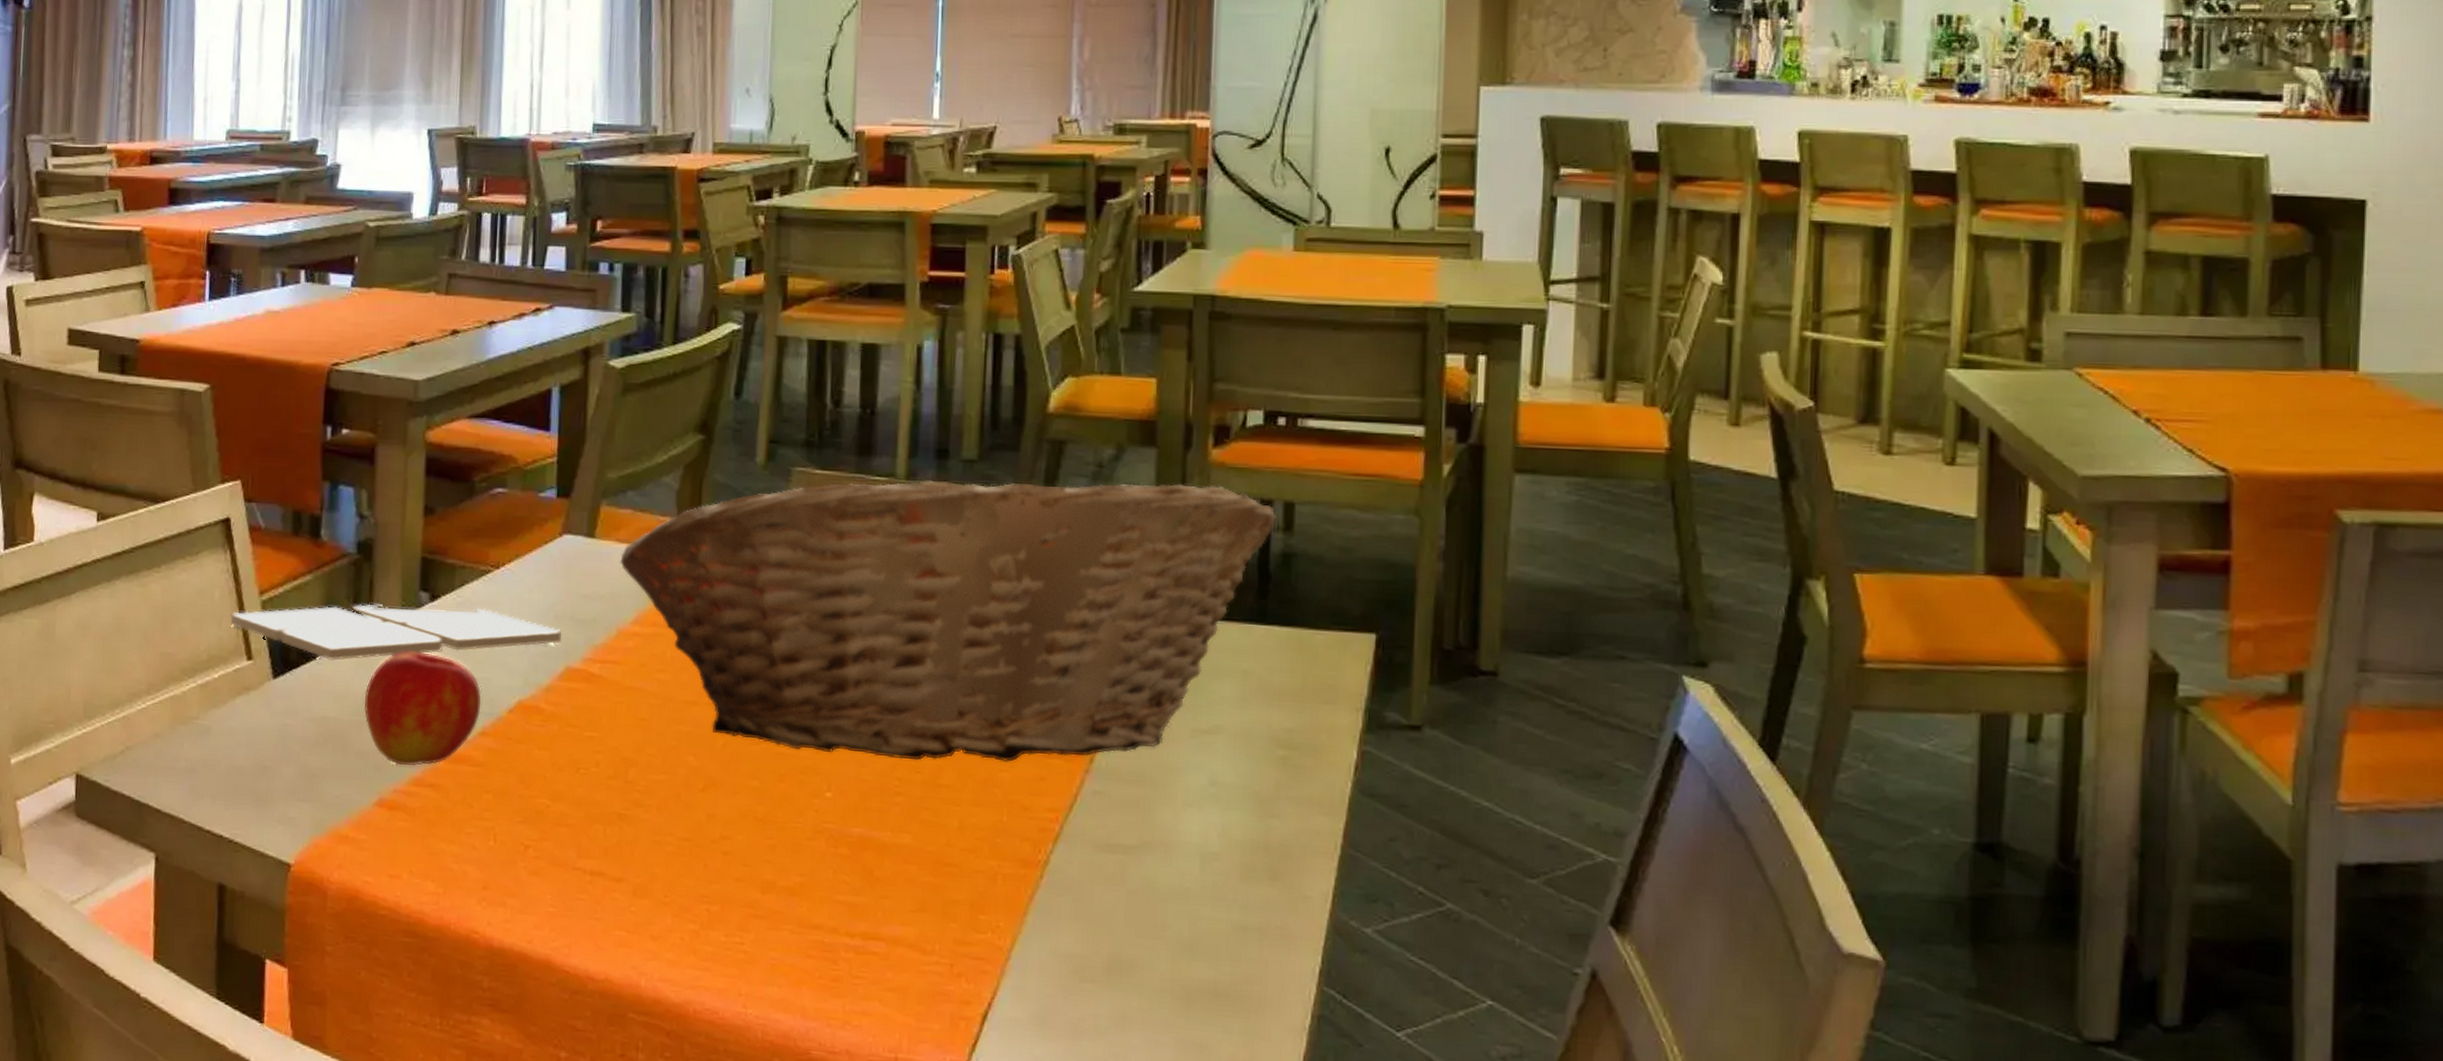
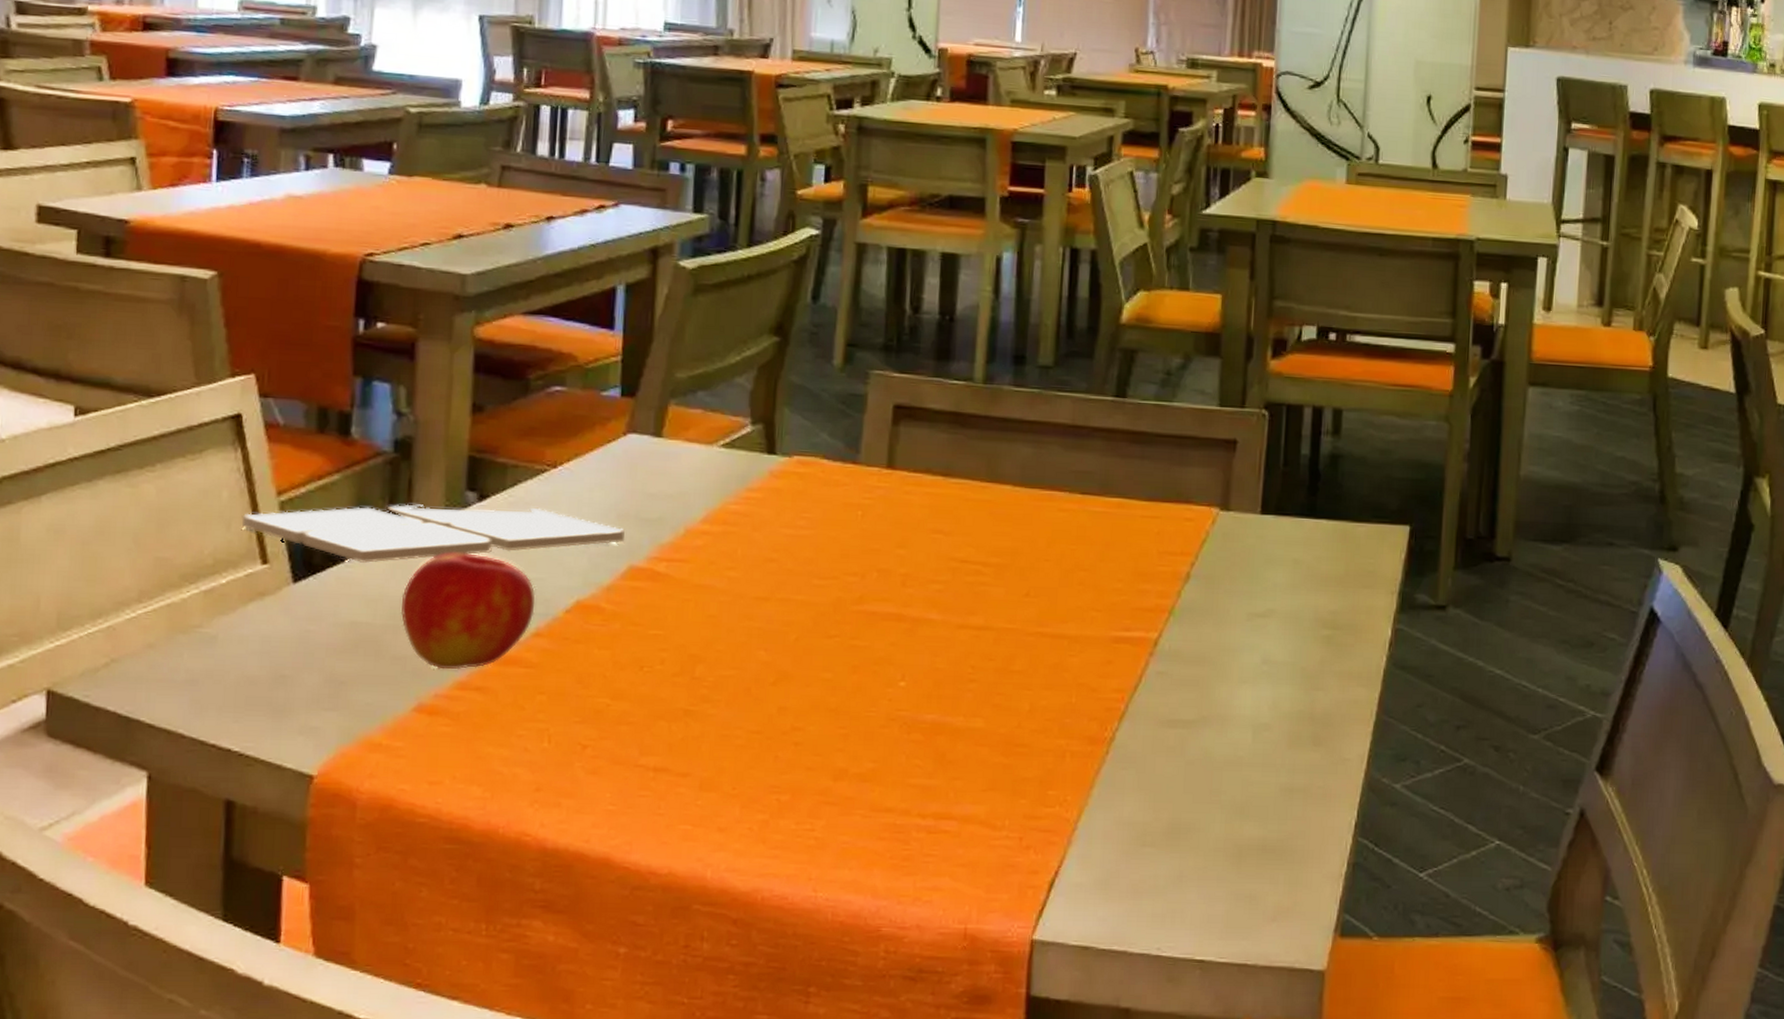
fruit basket: present [620,481,1278,763] -> none [689,385,1327,649]

